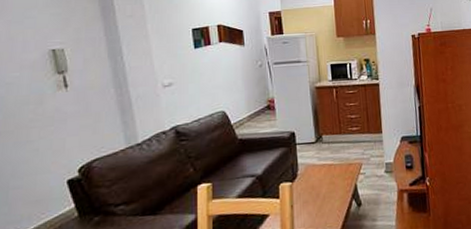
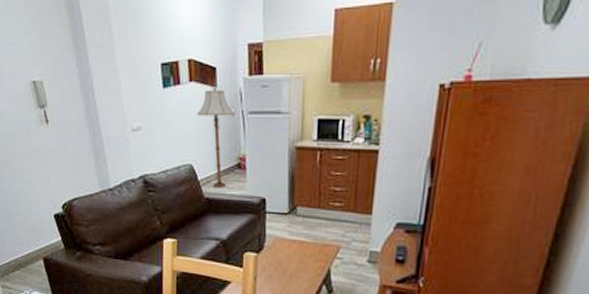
floor lamp: none [228,46,261,128] -> present [197,88,234,187]

